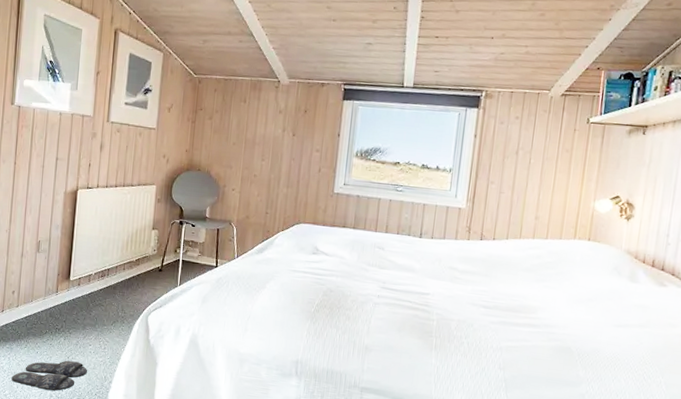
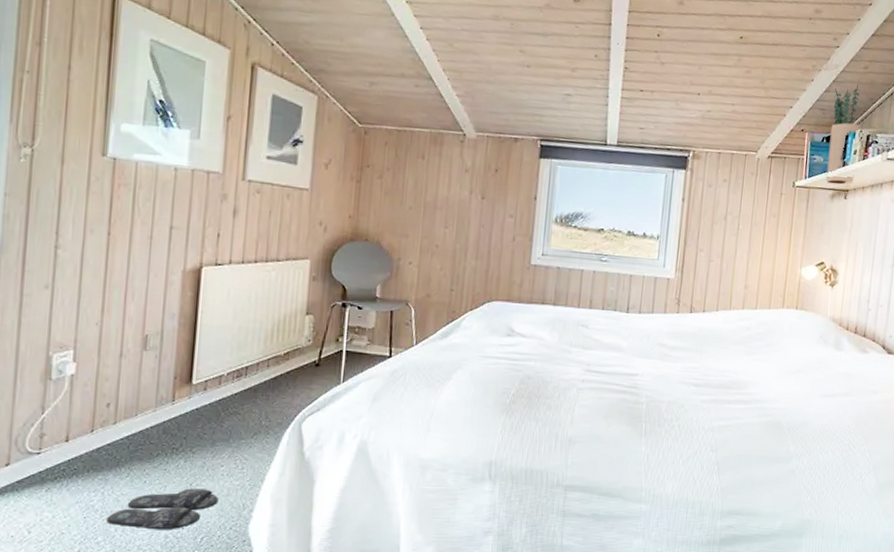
vase: none [622,21,662,121] -> present [825,84,860,185]

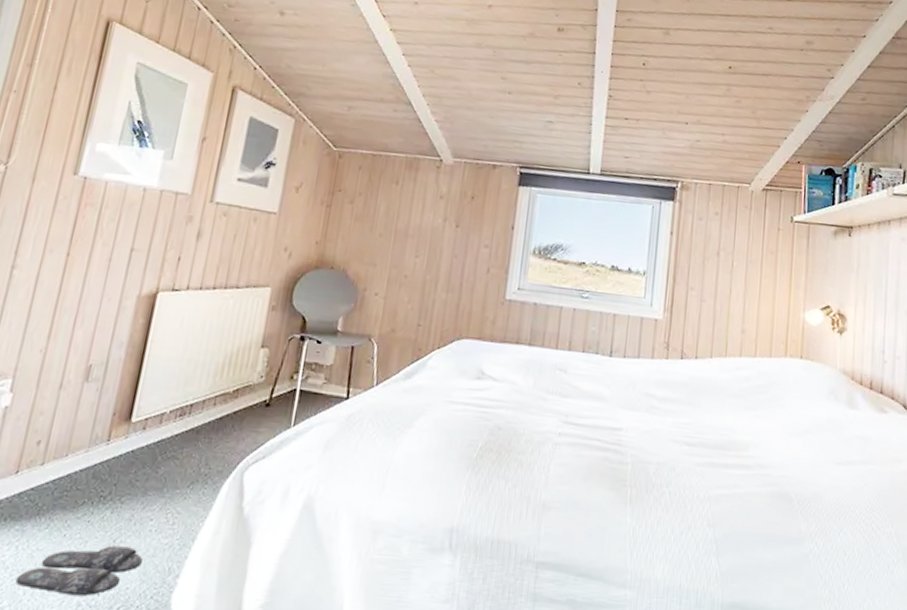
vase: present [825,84,860,185] -> none [827,116,861,221]

